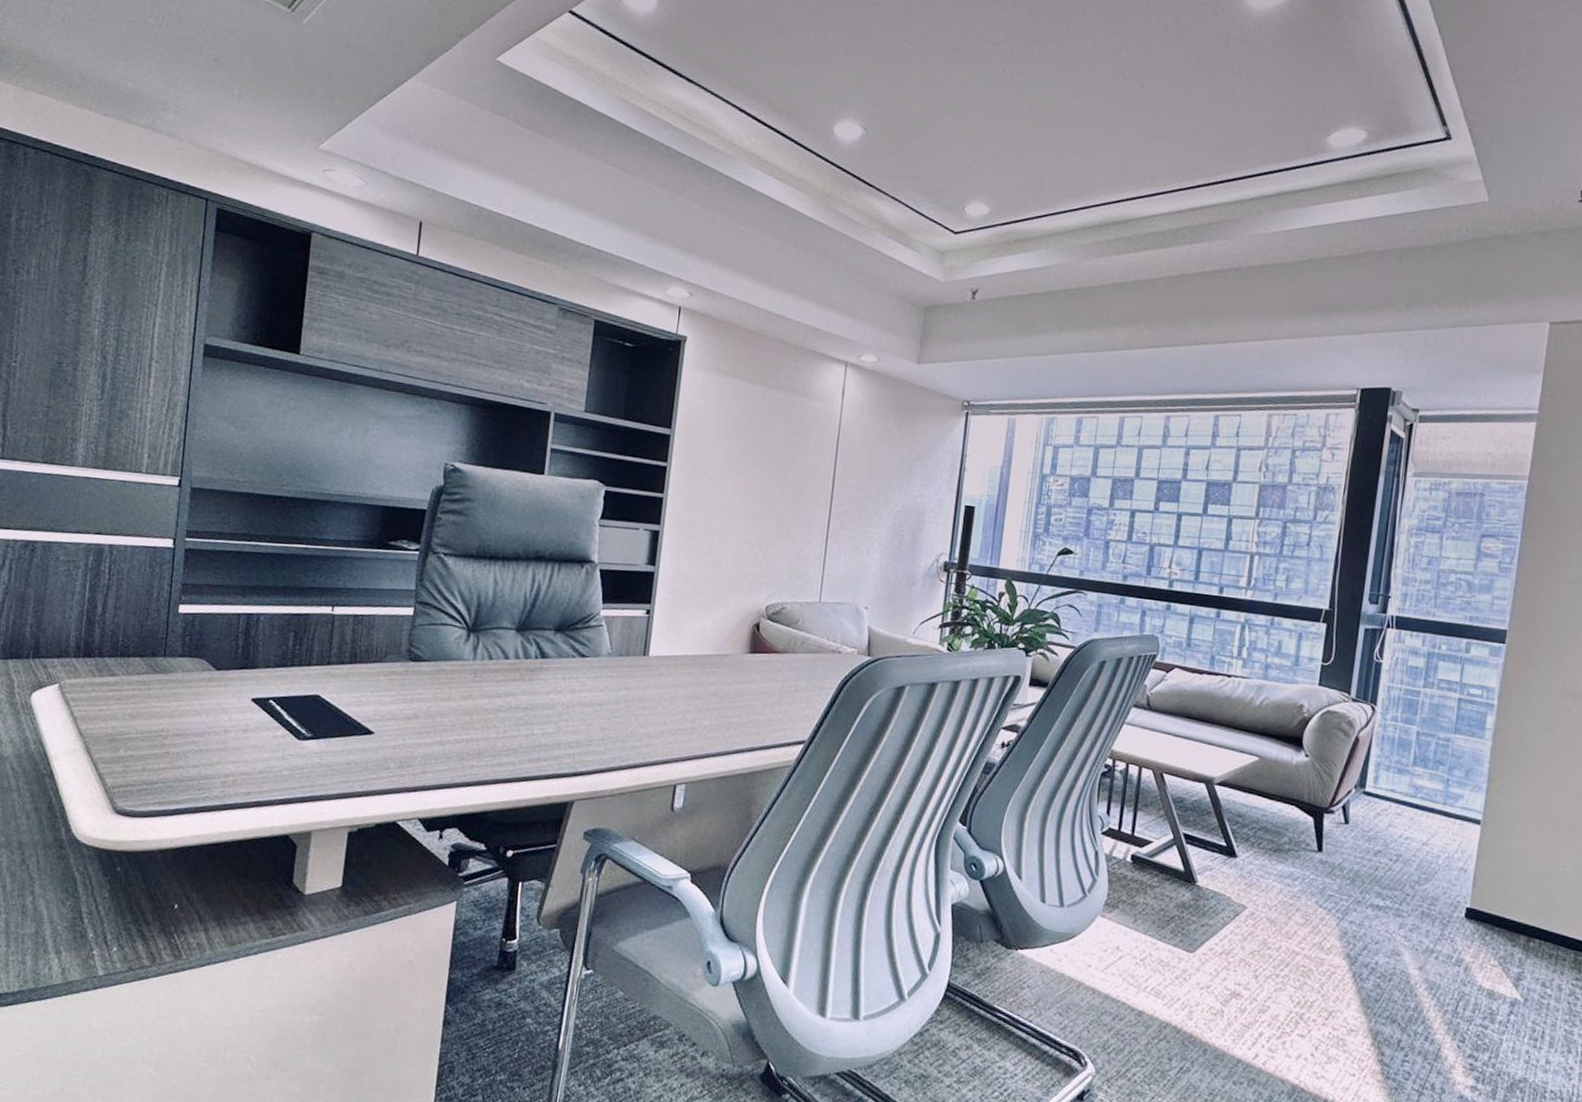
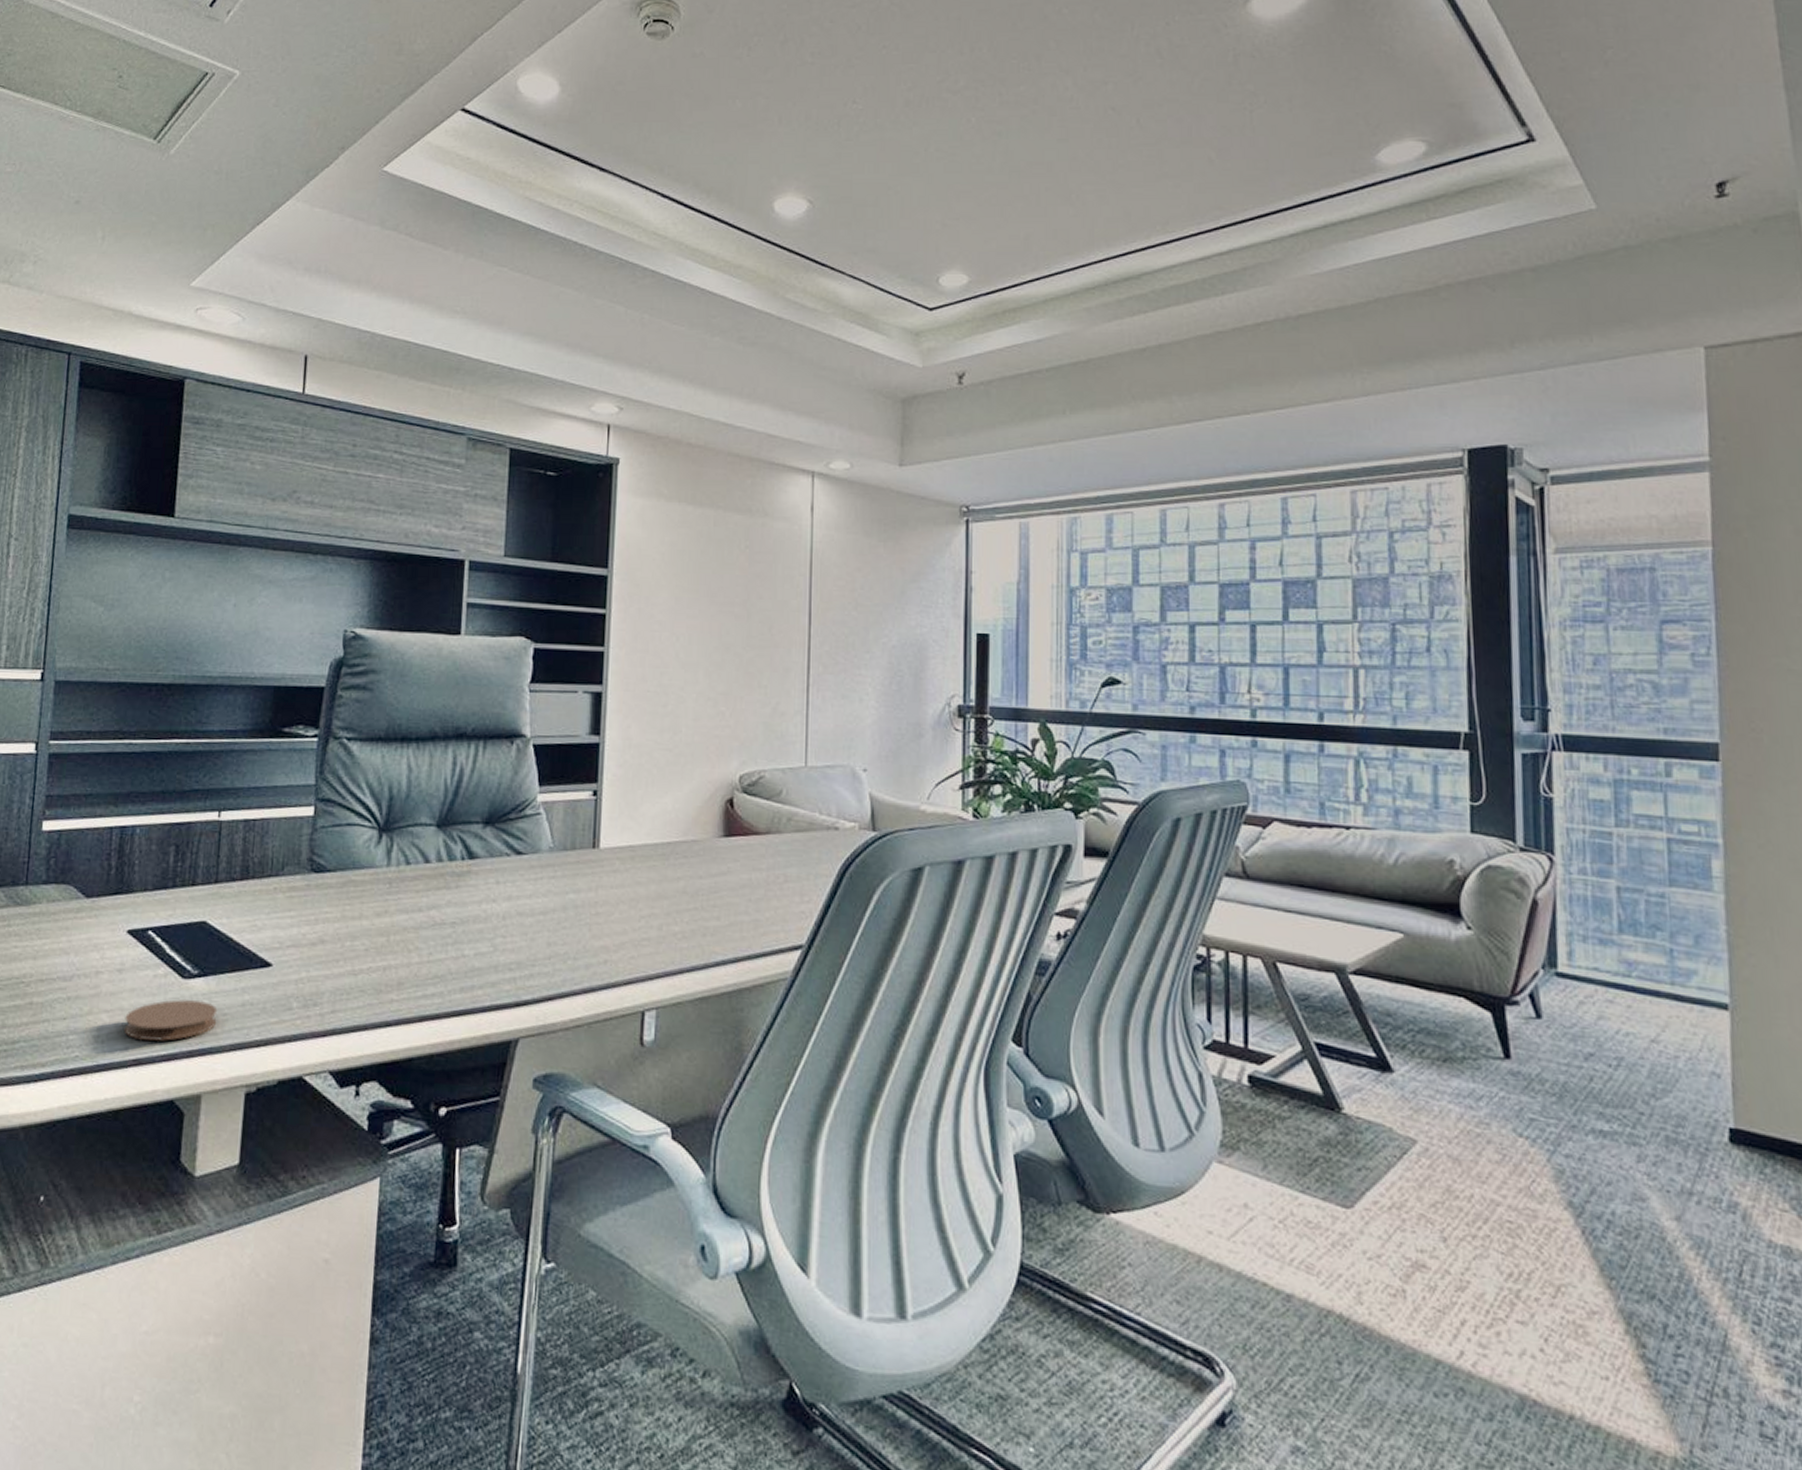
coaster: none [247,756,327,789] -> present [124,999,218,1041]

